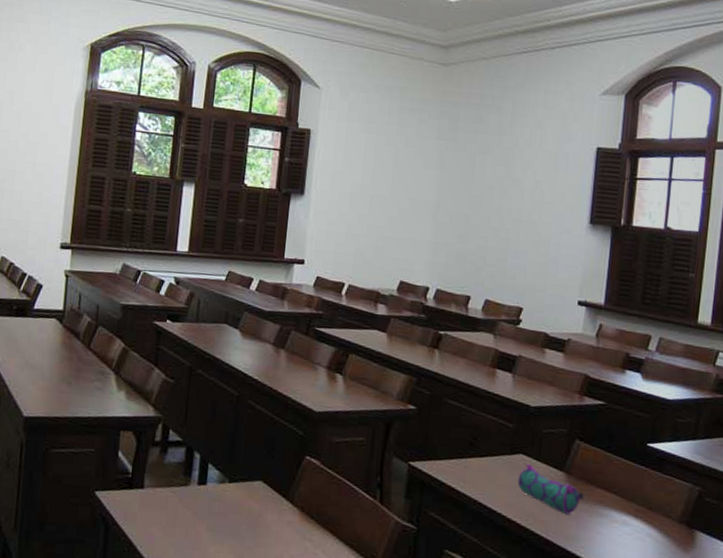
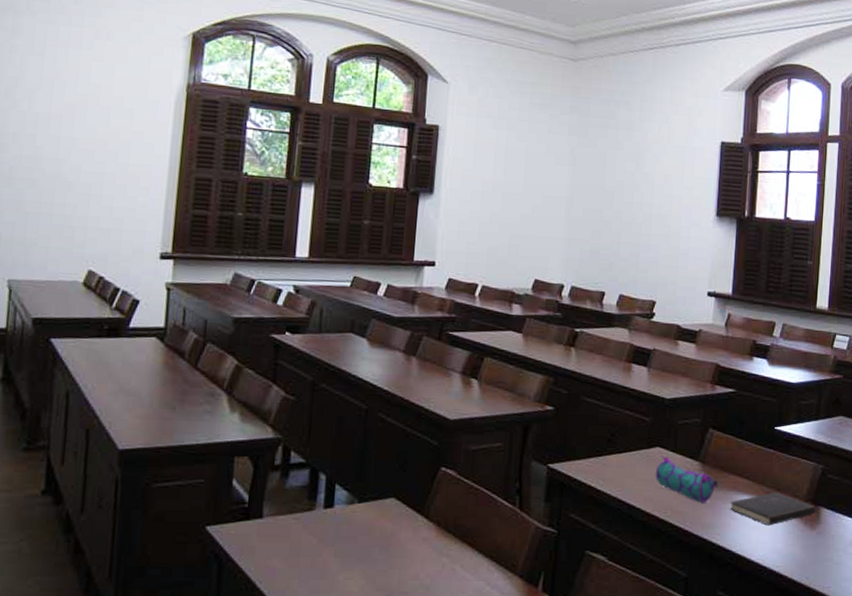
hardcover book: none [595,510,691,544] -> present [729,492,816,526]

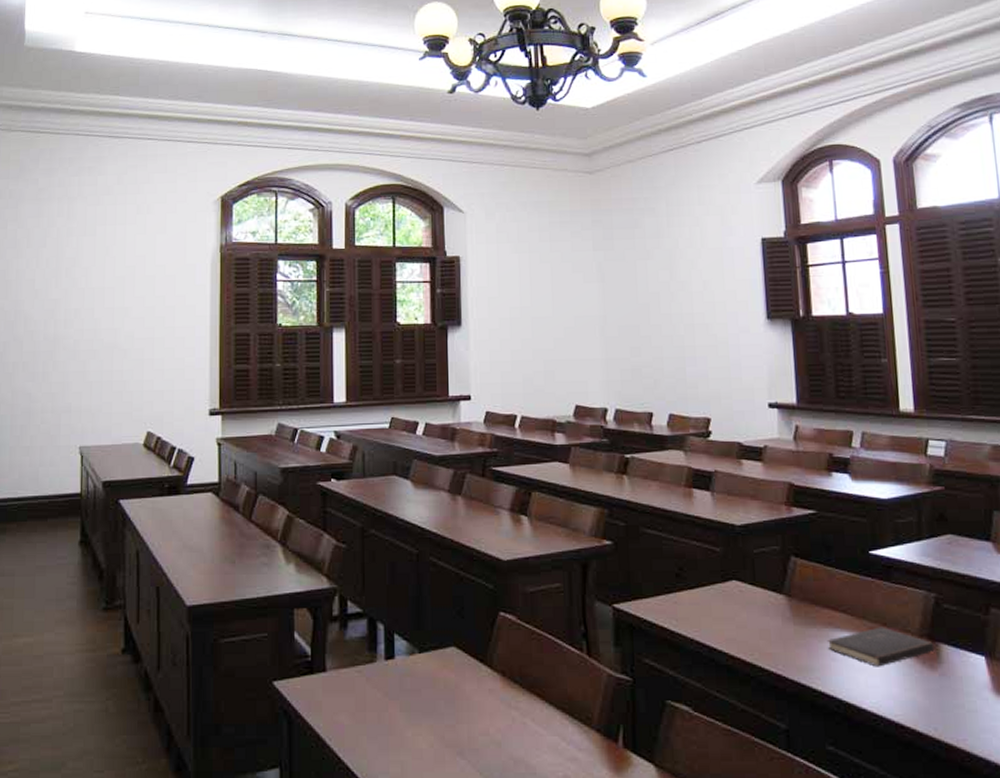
pencil case: present [655,456,718,504] -> none [734,590,811,643]

